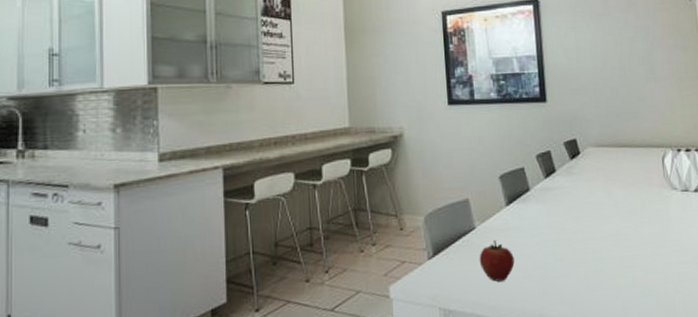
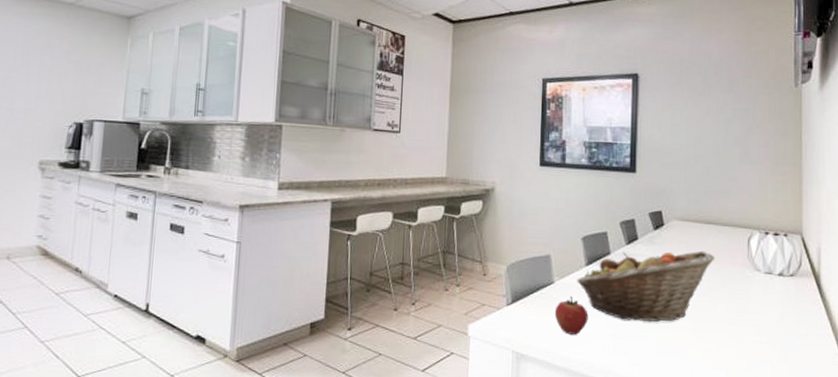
fruit basket: none [499,175,633,258] -> present [577,250,715,323]

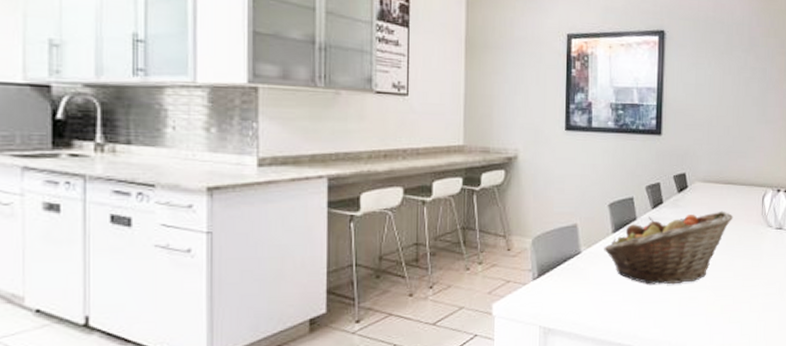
apple: present [554,295,589,335] -> none [581,264,615,304]

